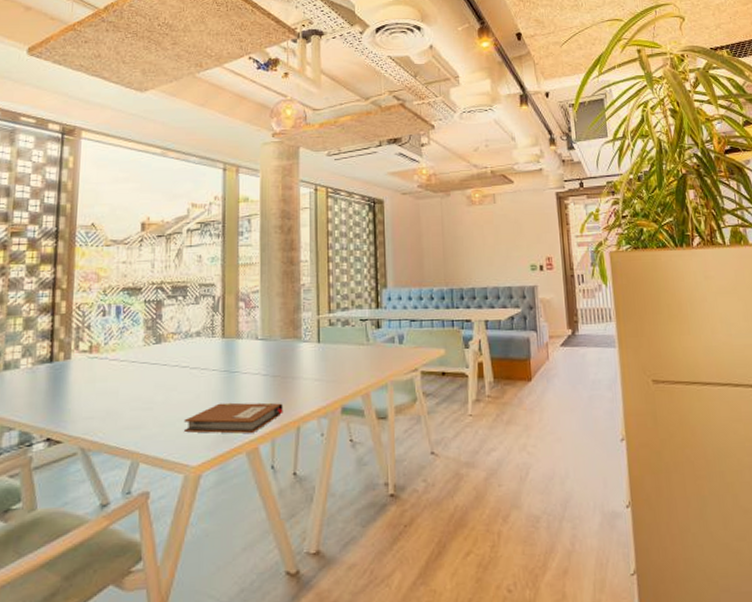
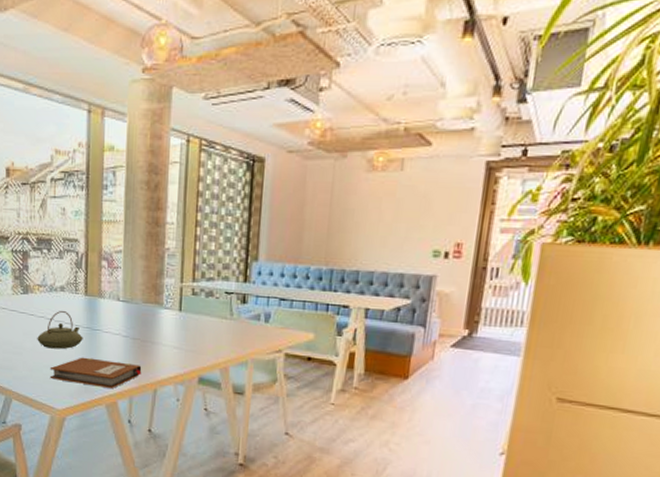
teapot: none [170,357,221,399] -> present [37,311,83,349]

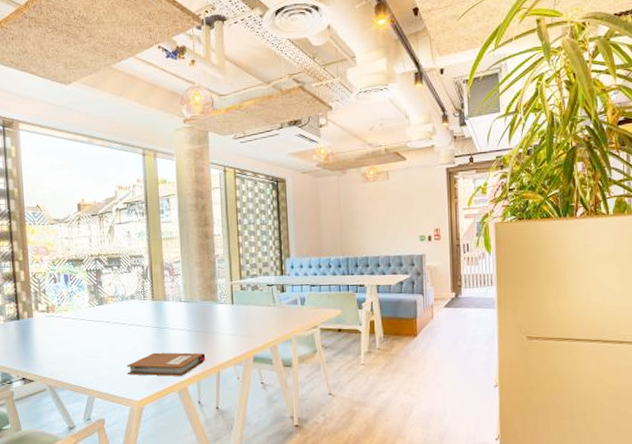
teapot: present [37,311,83,349] -> none [113,316,154,349]

